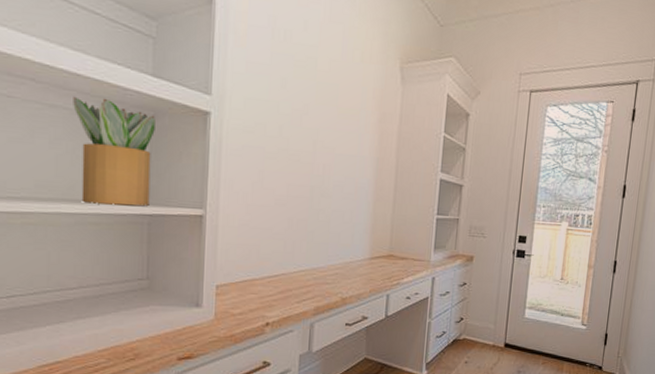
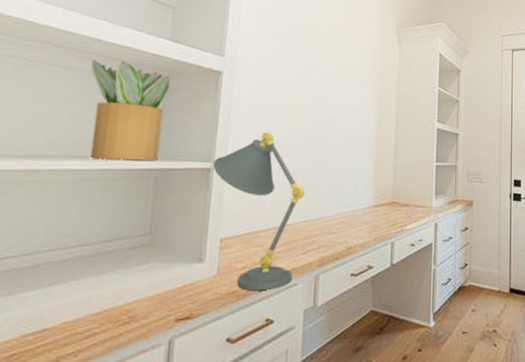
desk lamp: none [205,178,300,336] -> present [213,131,305,291]

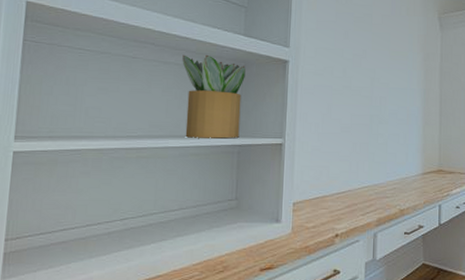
desk lamp: present [213,131,305,291] -> none [284,111,362,247]

